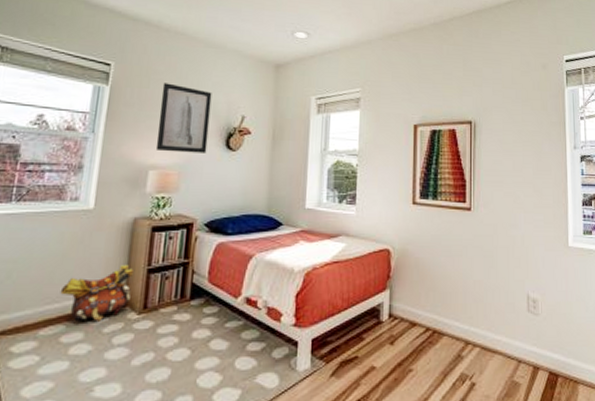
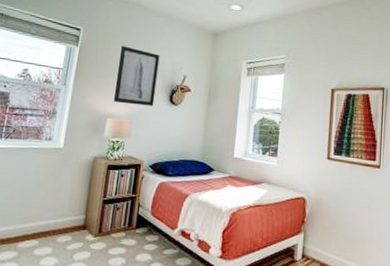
backpack: present [60,265,133,322] -> none [35,195,92,240]

